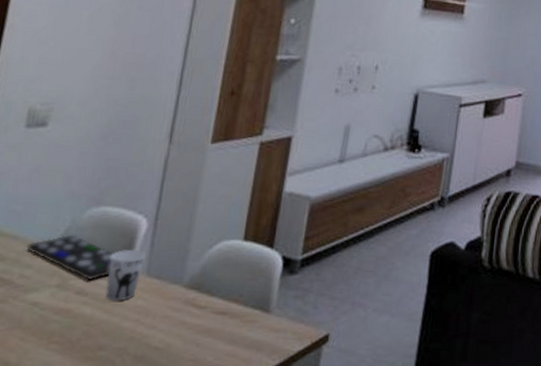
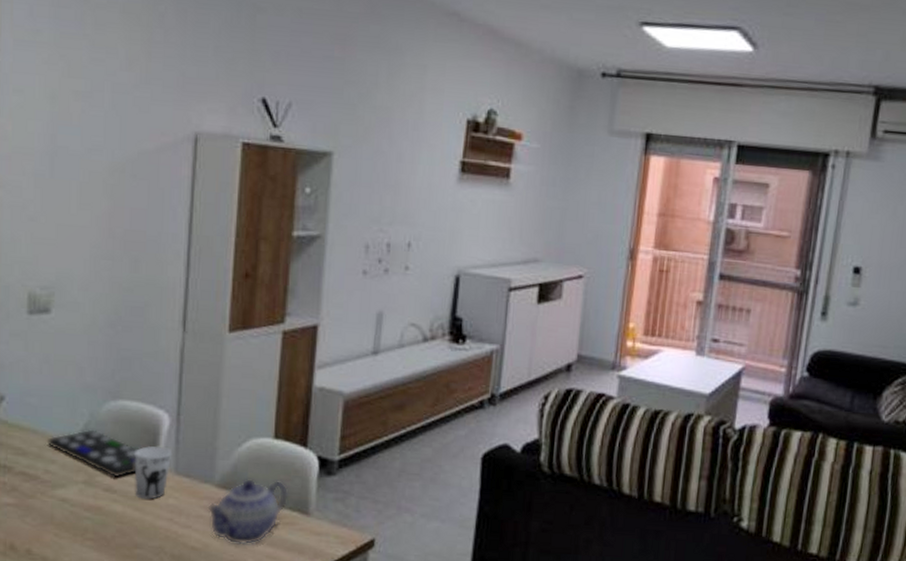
teapot: none [174,279,253,344] -> present [207,479,289,545]

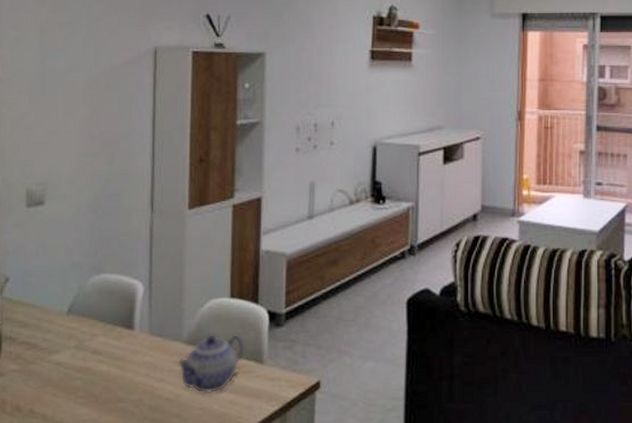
remote control: present [47,429,137,478] -> none [44,301,118,341]
cup: present [134,445,173,499] -> none [115,311,147,358]

